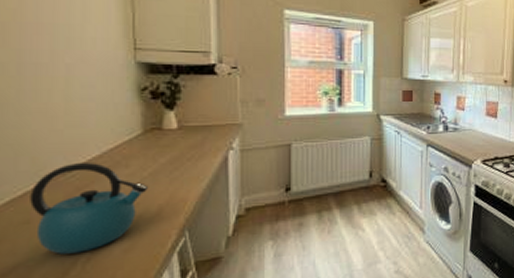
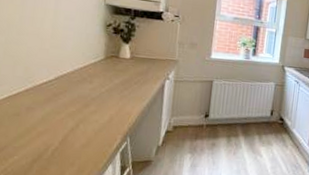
kettle: present [30,163,149,254] -> none [21,75,105,143]

